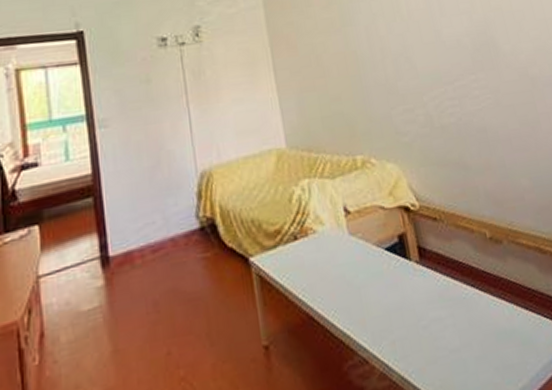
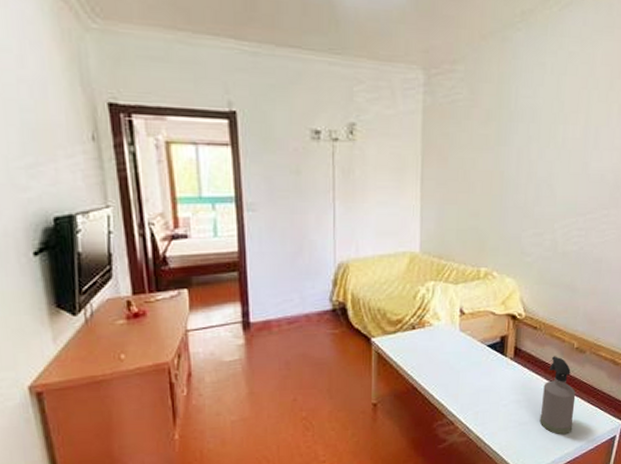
spray bottle: none [465,251,519,361] -> present [539,356,576,435]

